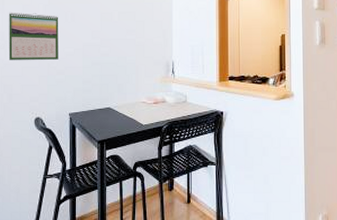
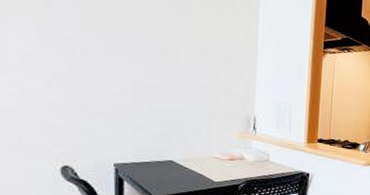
calendar: present [8,12,59,60] -> none [14,25,98,98]

